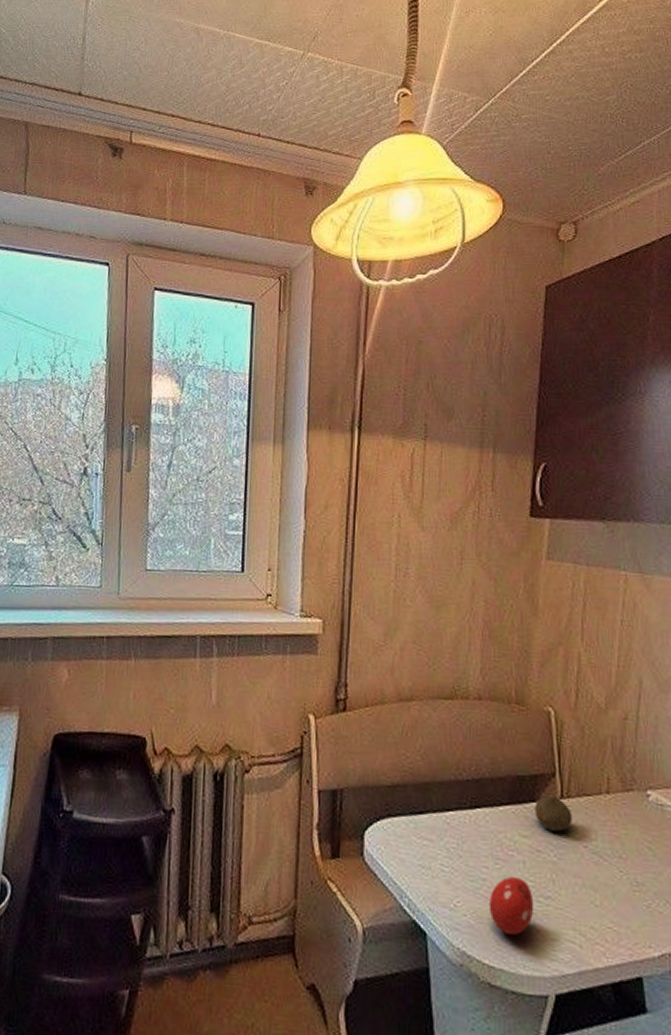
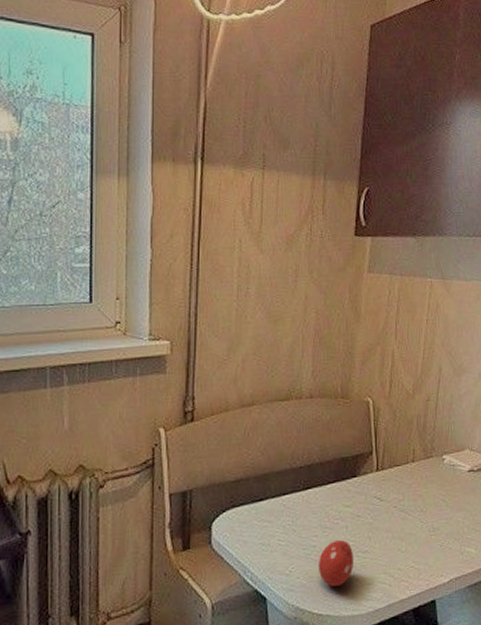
fruit: present [534,795,572,831] -> none [355,470,385,498]

